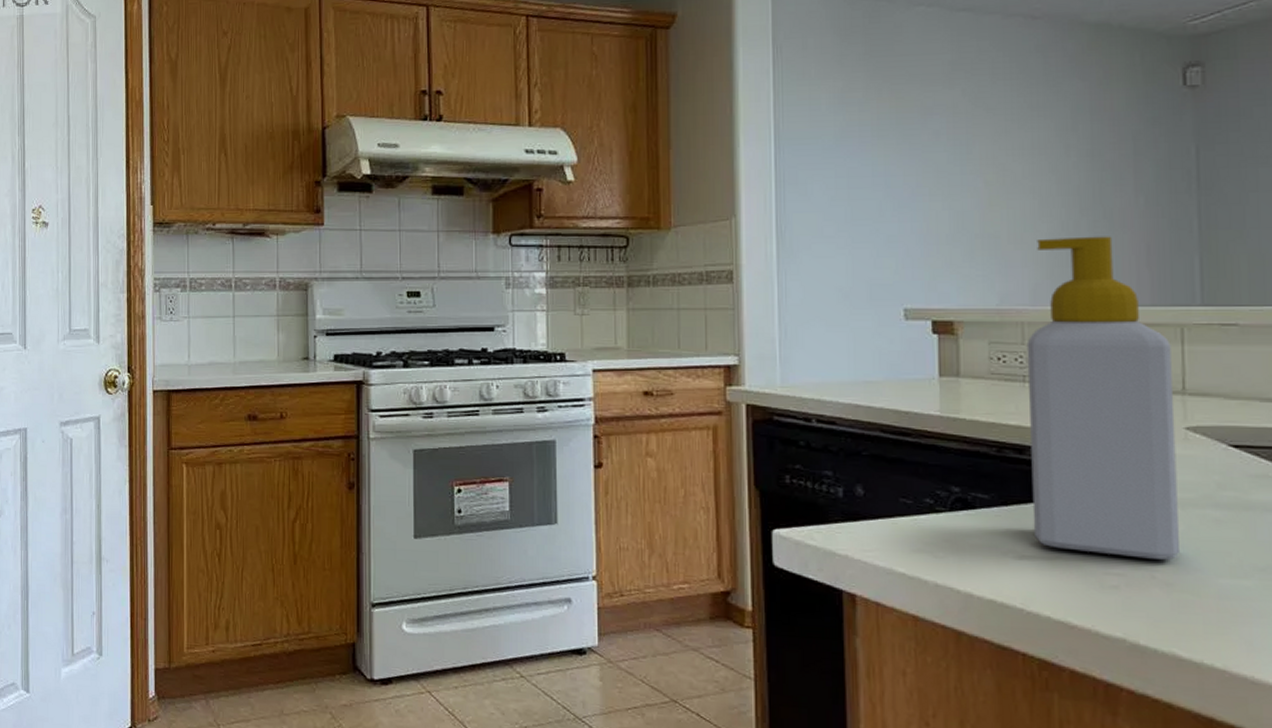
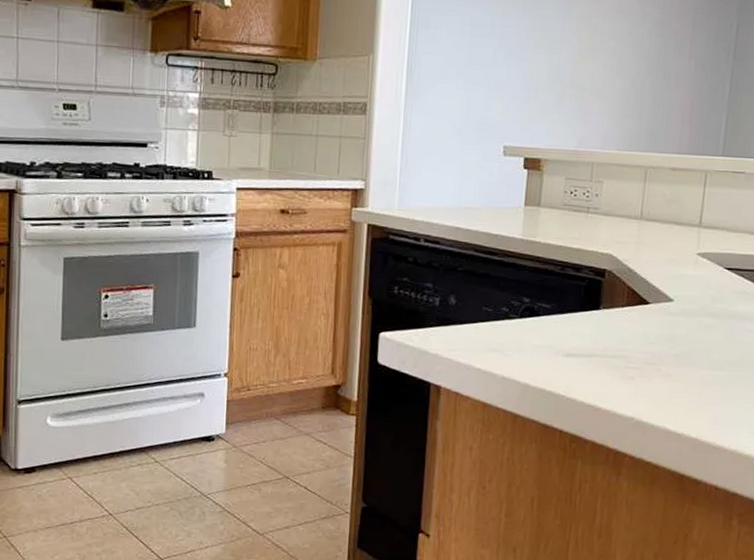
soap bottle: present [1026,236,1181,560] -> none [580,92,697,356]

